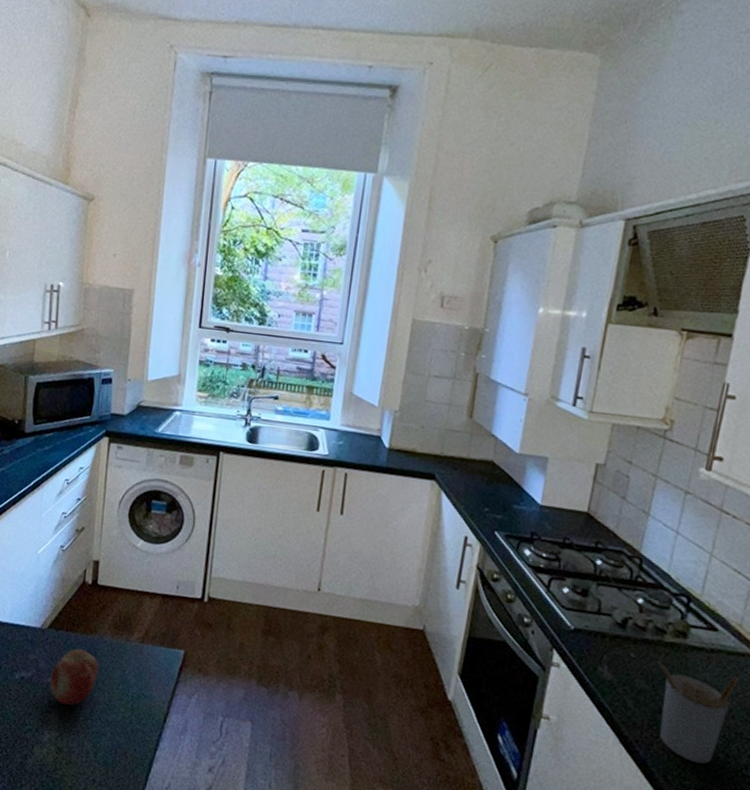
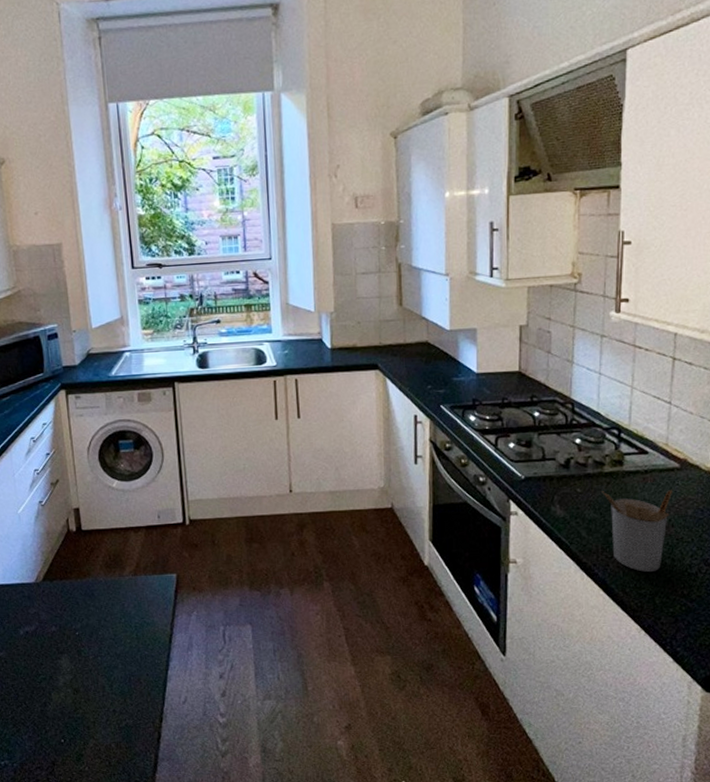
fruit: present [49,648,99,706] -> none [53,593,99,649]

